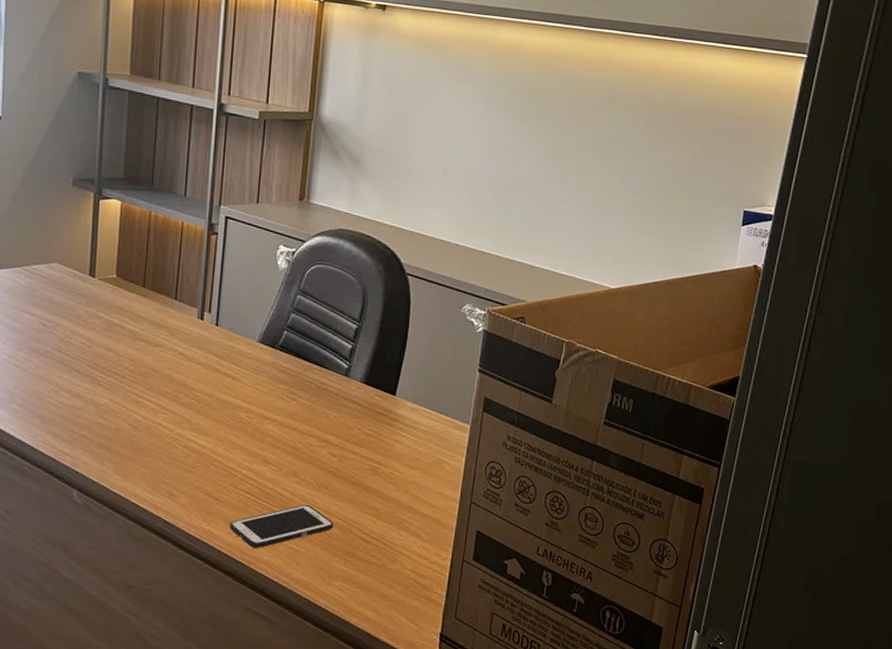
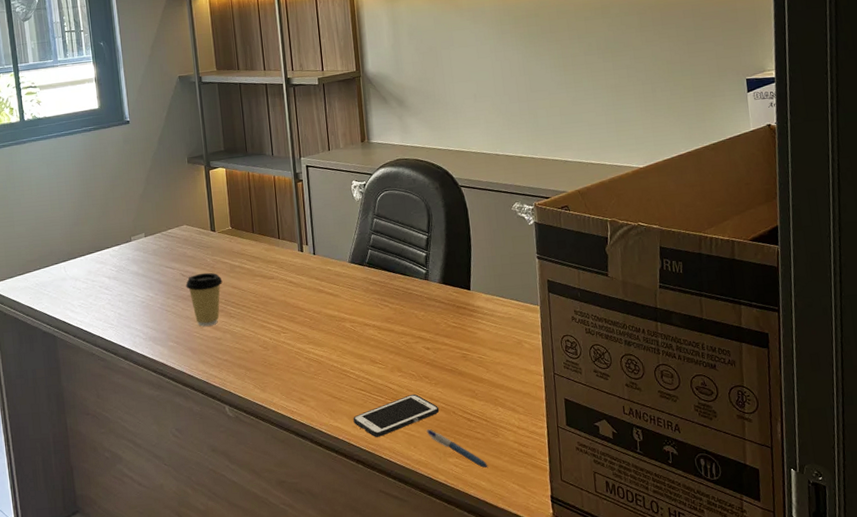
coffee cup: none [45,325,95,392] -> present [185,272,223,326]
pen: none [314,546,379,597] -> present [426,429,489,469]

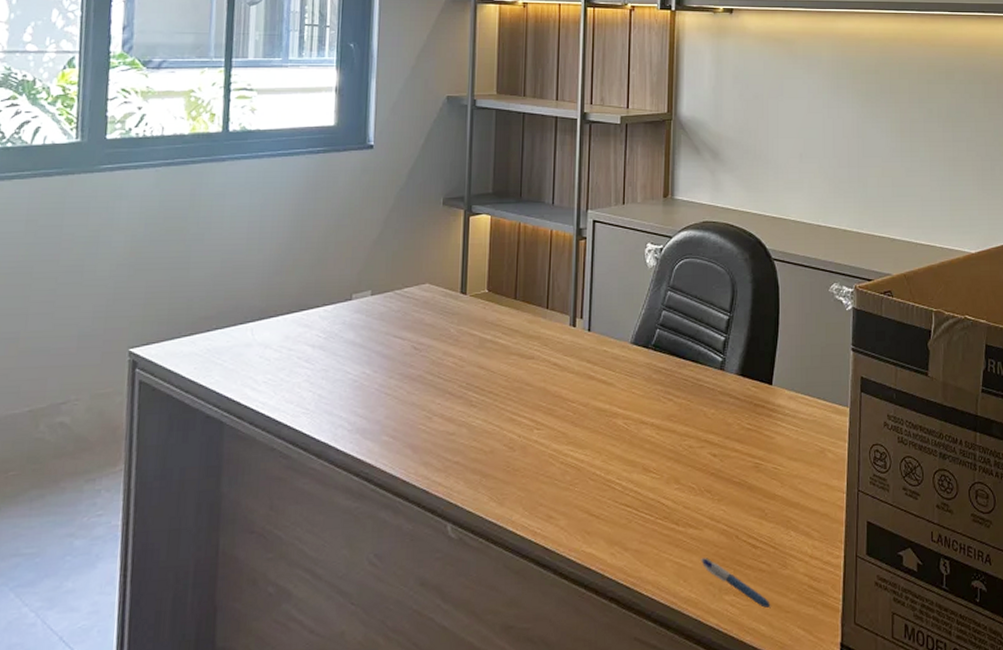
coffee cup: present [185,272,223,326] -> none [417,346,467,417]
cell phone: present [353,394,440,437] -> none [612,512,720,568]

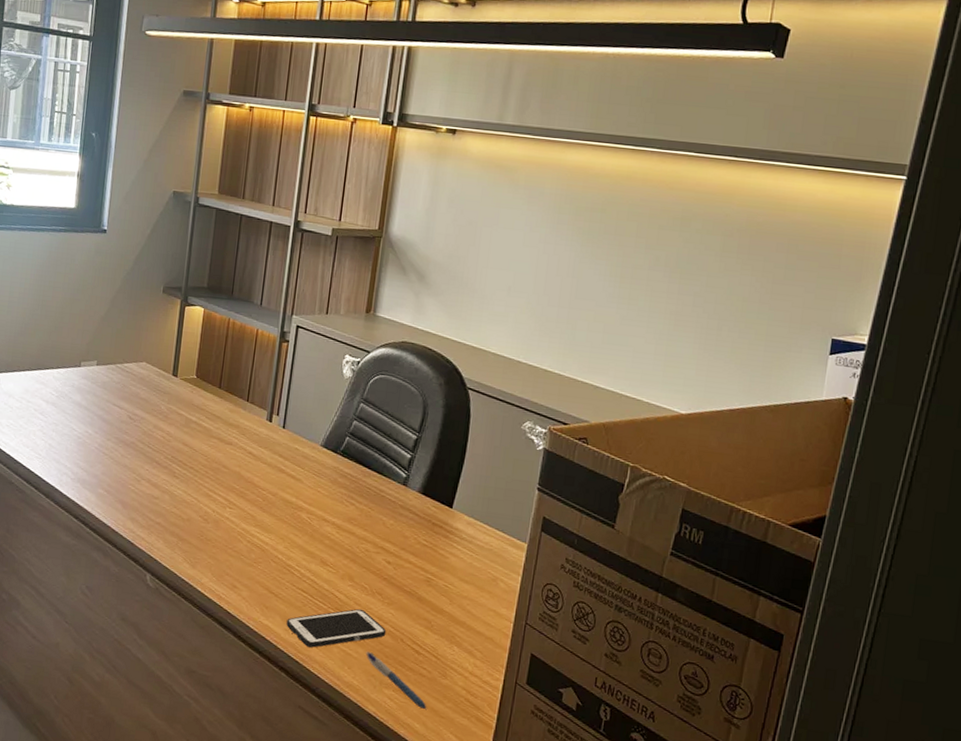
cell phone: none [612,512,720,568] -> present [286,608,387,648]

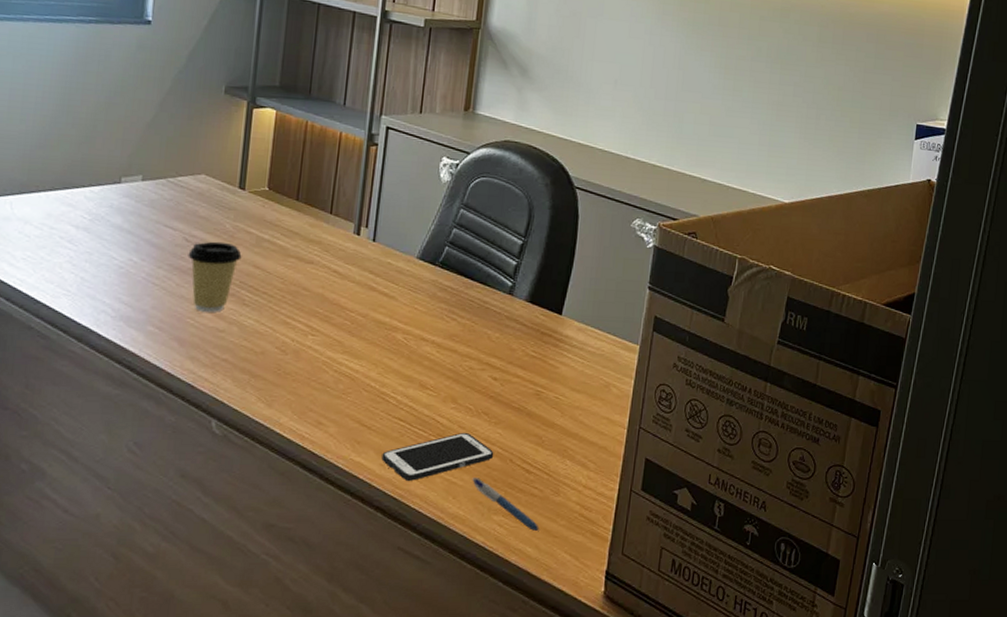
coffee cup: none [131,420,174,482] -> present [188,241,242,312]

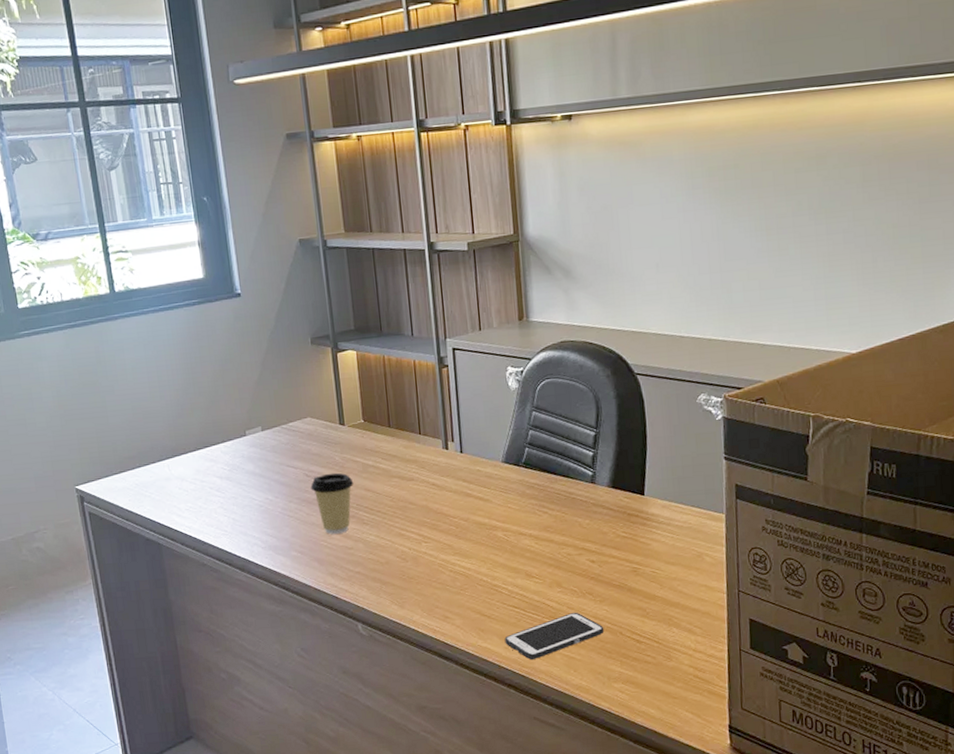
pen: present [472,478,541,532] -> none [588,651,660,695]

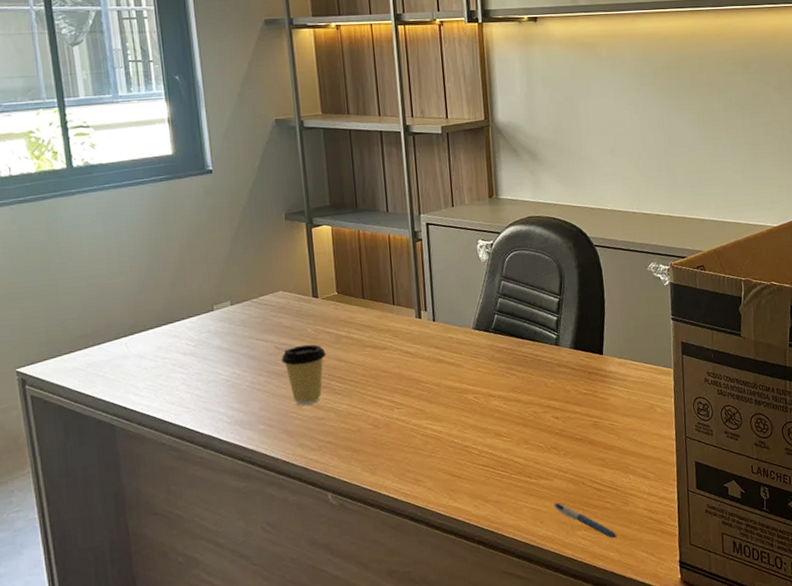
cell phone: present [504,612,604,660] -> none [474,466,568,516]
pen: none [588,651,660,695] -> present [553,502,618,539]

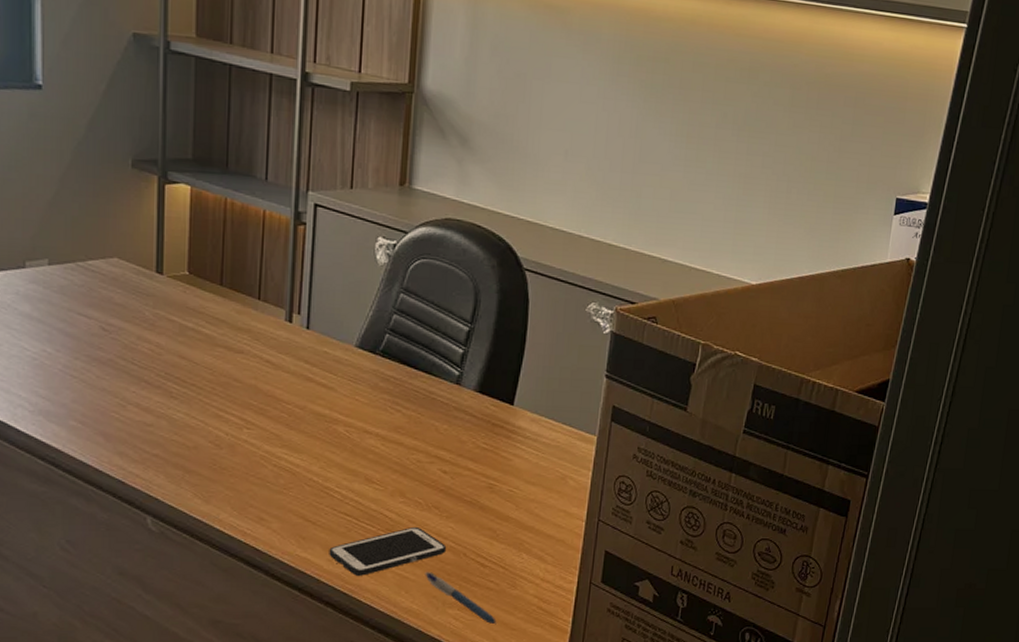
coffee cup: present [281,344,326,406] -> none [106,330,165,405]
cell phone: none [474,466,568,516] -> present [329,526,447,576]

